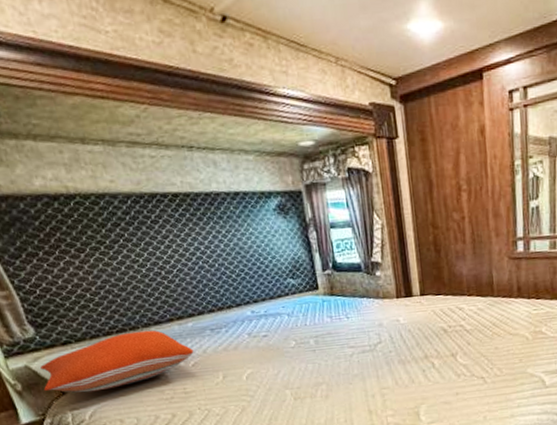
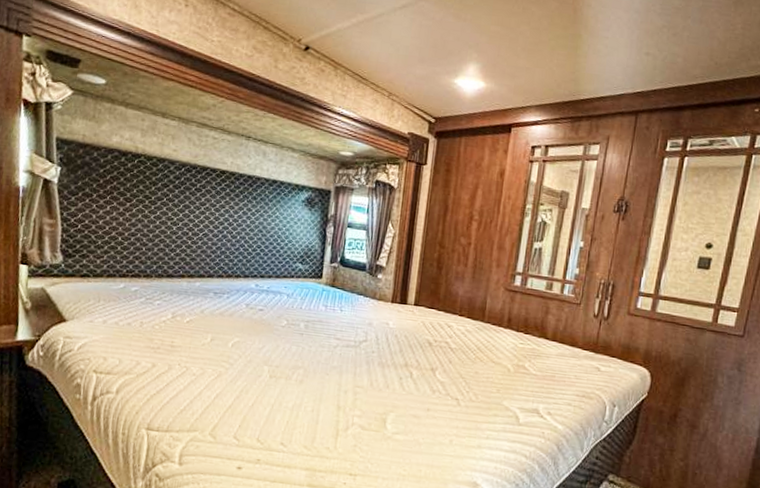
pillow: present [40,330,194,393] -> none [48,278,193,327]

